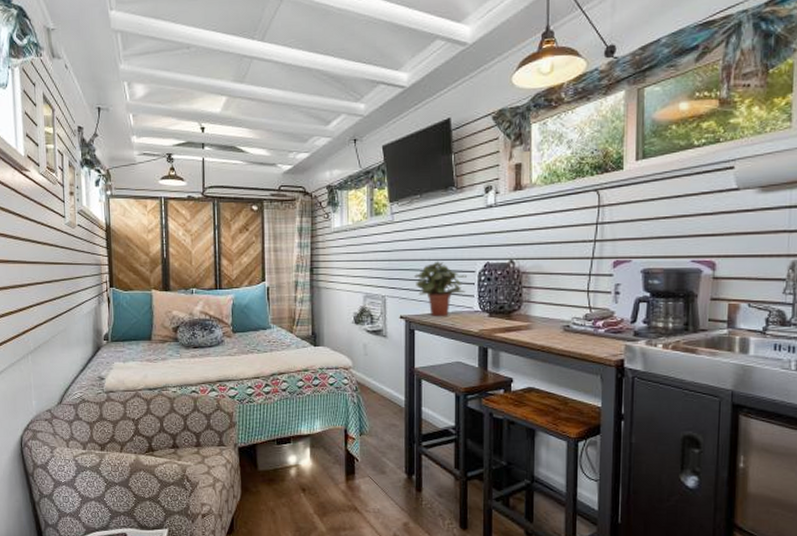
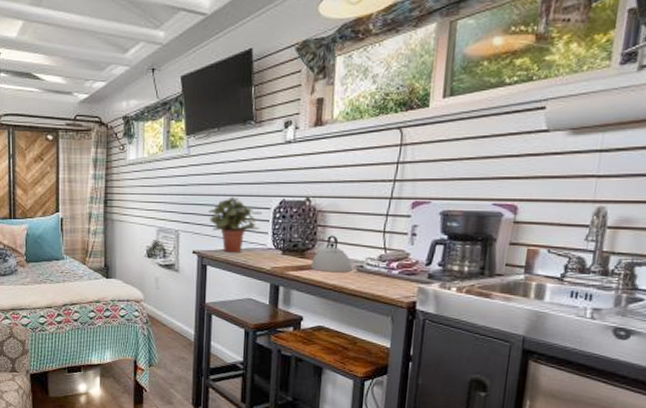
kettle: none [517,296,559,333] -> present [310,235,352,273]

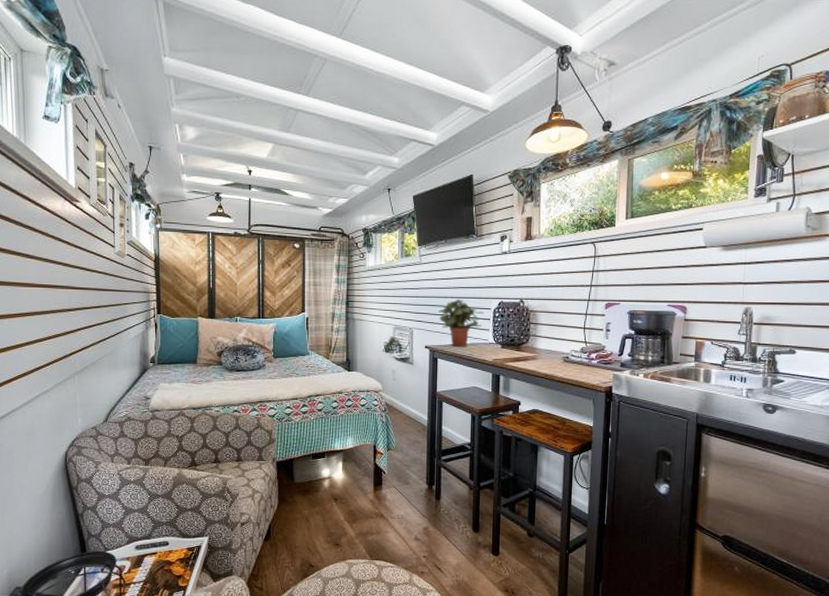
kettle: present [310,235,352,273] -> none [525,331,560,363]

